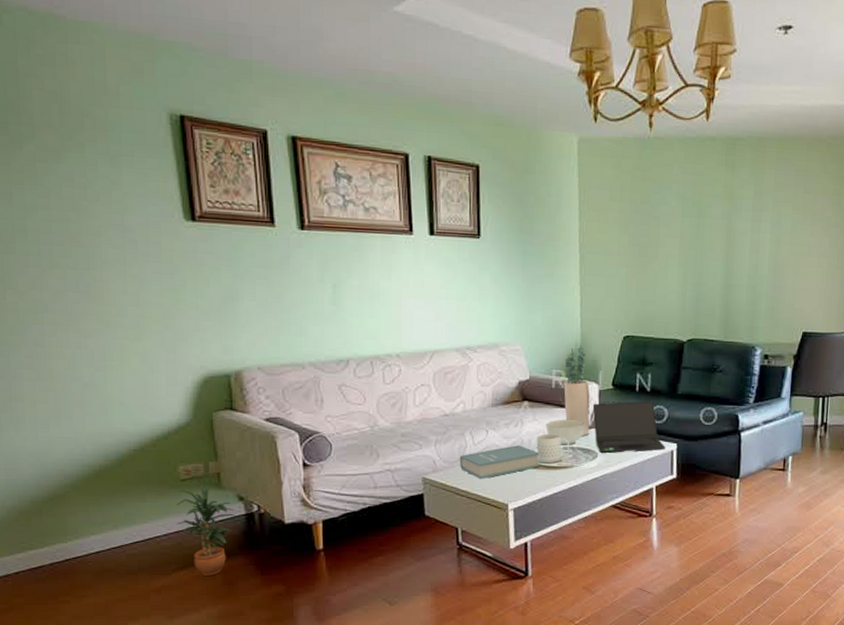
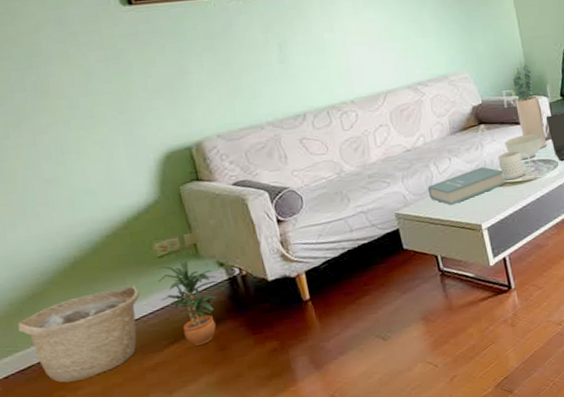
basket: none [36,504,157,589] -> present [17,285,140,383]

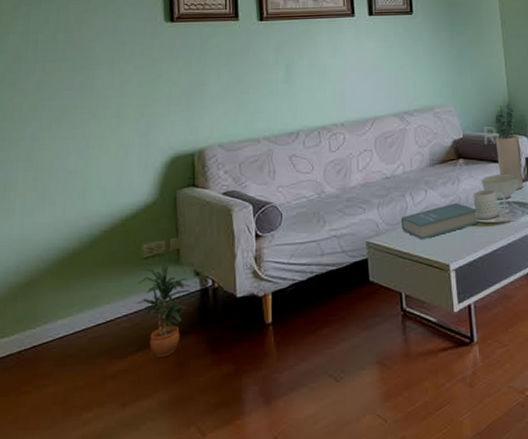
basket: present [17,285,140,383] -> none [10,284,120,378]

